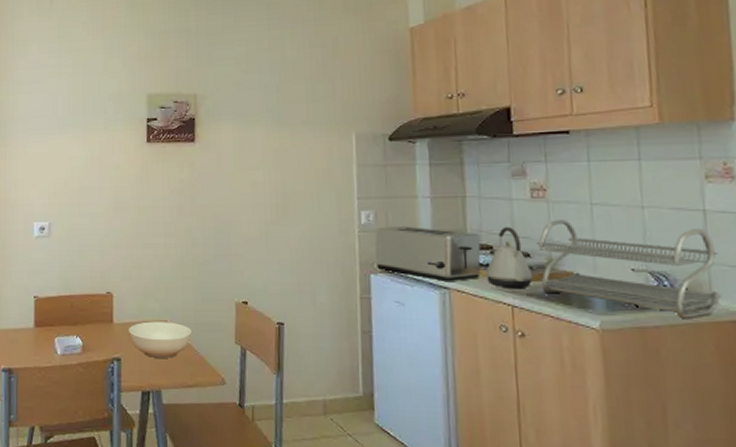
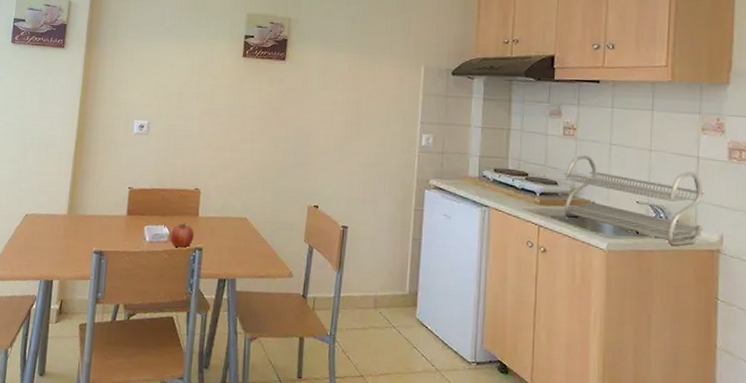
fruit: none [83,331,110,360] -> present [169,223,194,249]
bowl: present [129,321,193,358] -> none [212,217,268,251]
toaster: present [375,226,481,281] -> none [430,149,518,201]
kettle: present [486,226,533,289] -> none [520,157,558,212]

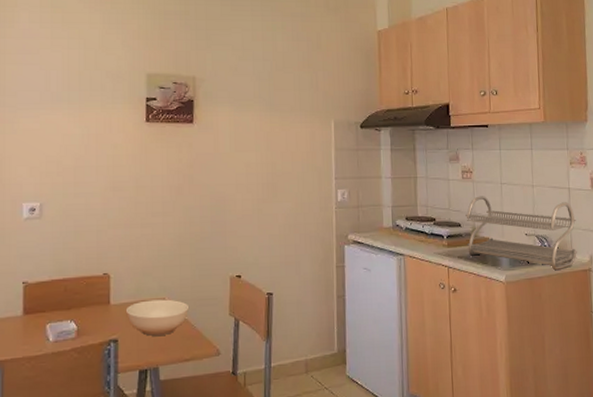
fruit: present [169,223,194,249] -> none [77,314,107,344]
bowl: none [212,217,268,251] -> present [126,299,190,336]

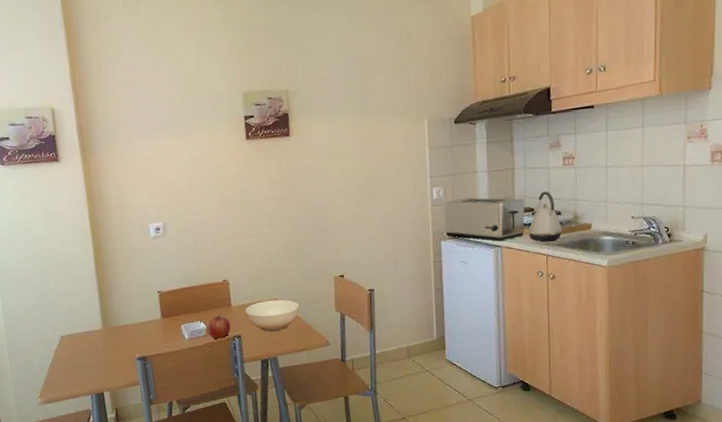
fruit: none [77,314,107,344] -> present [206,315,231,340]
toaster: none [348,203,427,249] -> present [444,197,525,241]
kettle: none [430,202,463,253] -> present [528,191,563,242]
dish rack: present [466,196,578,271] -> none [566,180,691,252]

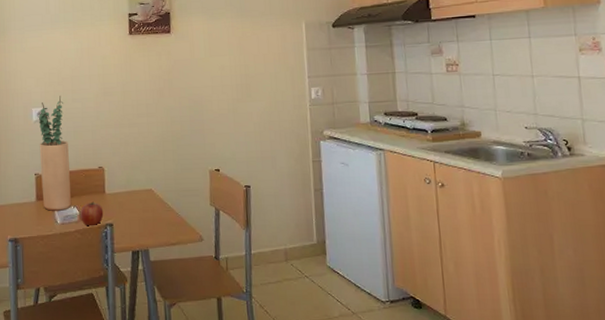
vase: none [157,209,198,327] -> present [39,96,72,211]
bowl: present [245,299,300,331] -> none [119,190,174,222]
toaster: present [444,197,525,241] -> none [323,99,409,144]
kettle: present [528,191,563,242] -> none [412,96,450,148]

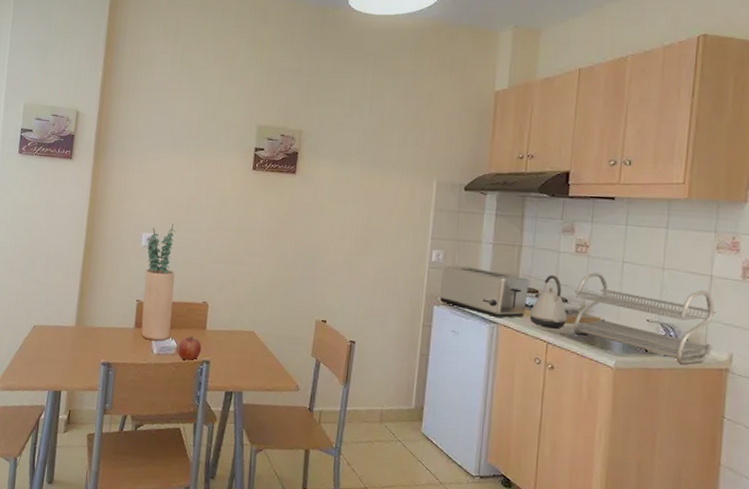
toaster: none [323,99,409,144] -> present [439,265,529,318]
kettle: none [412,96,450,148] -> present [529,274,568,329]
dish rack: none [452,88,593,166] -> present [573,272,717,365]

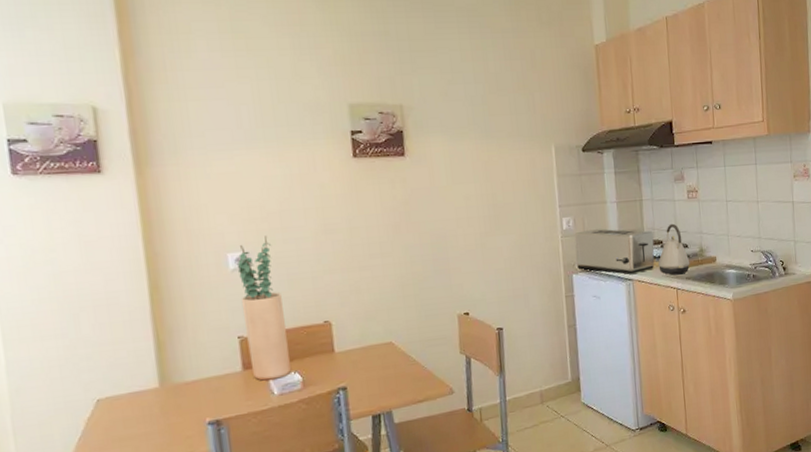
fruit: present [177,336,202,361] -> none [303,363,334,394]
dish rack: present [573,272,717,365] -> none [692,215,802,285]

